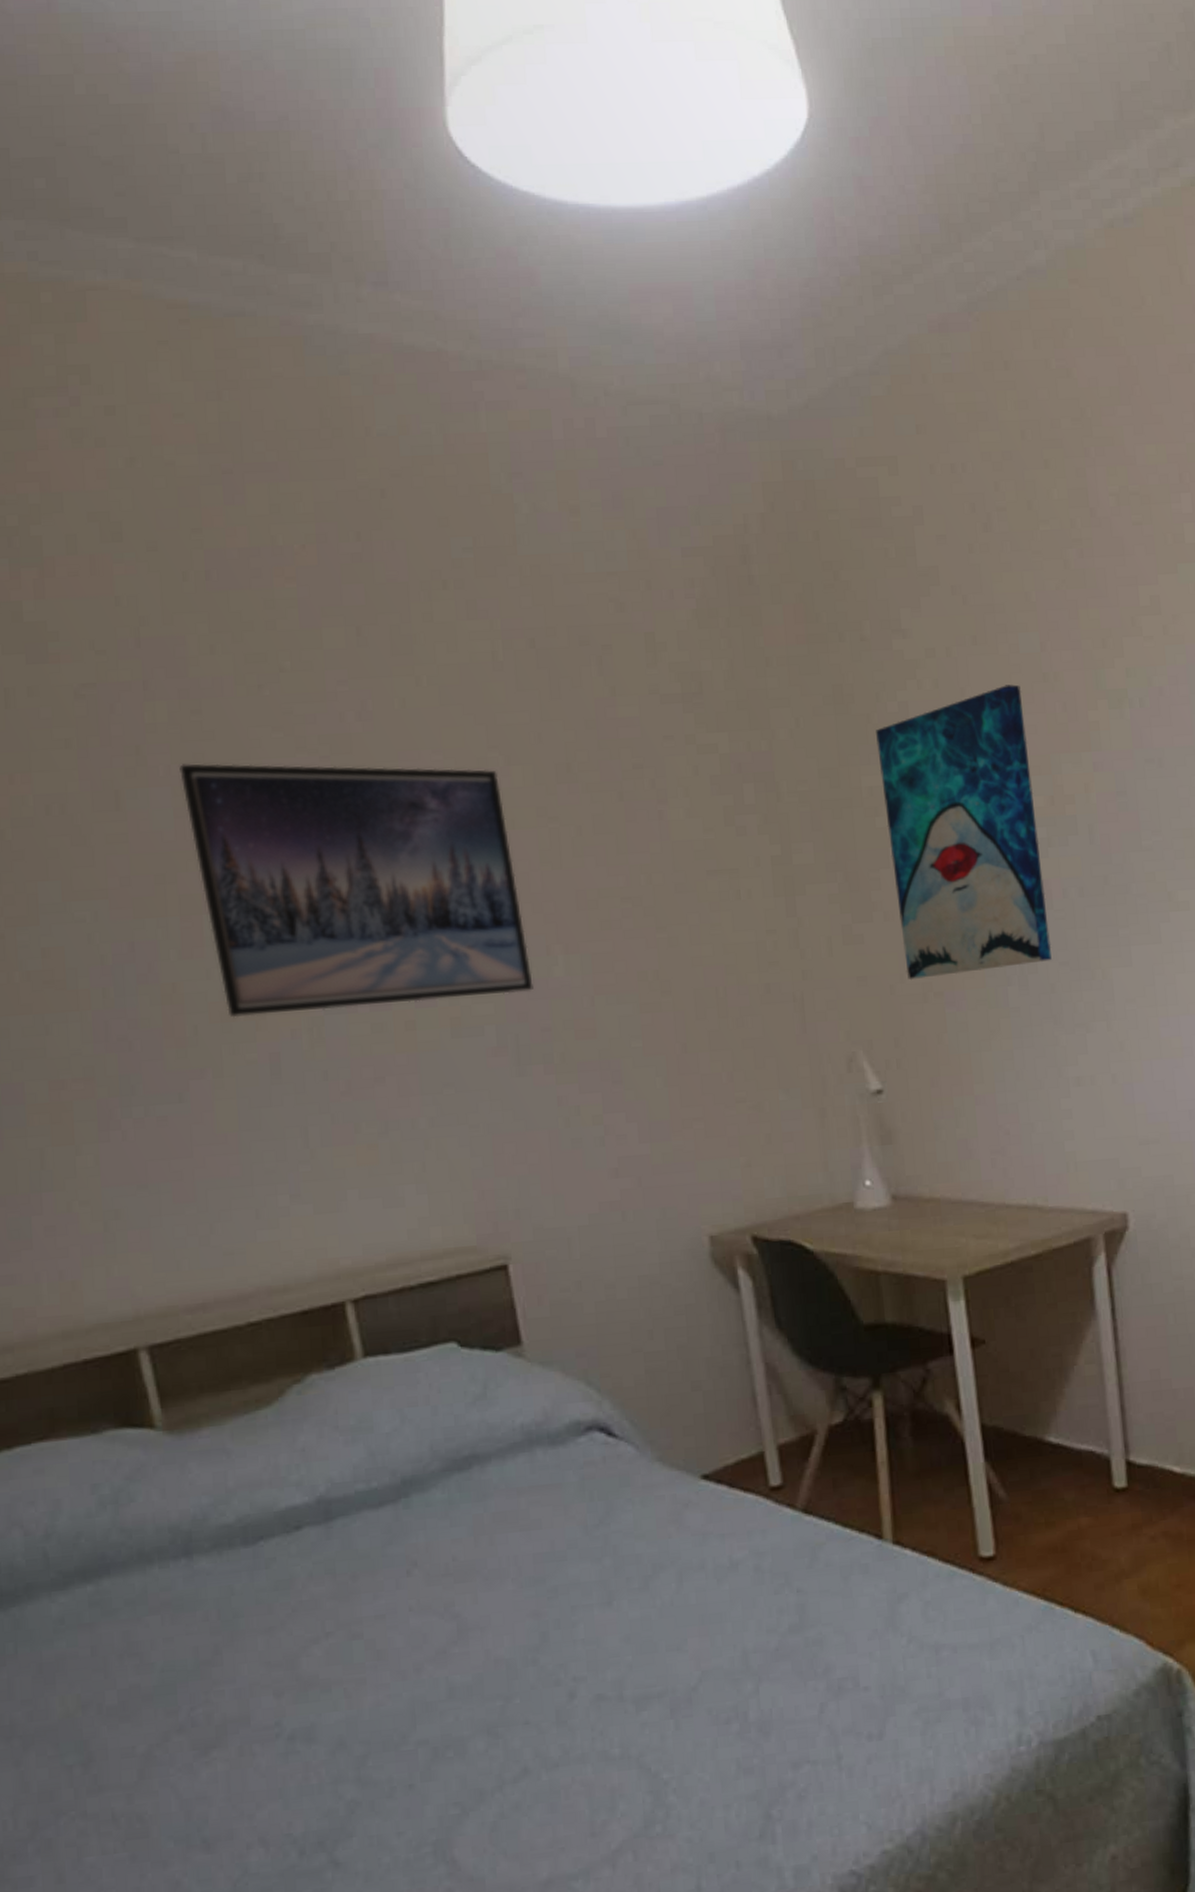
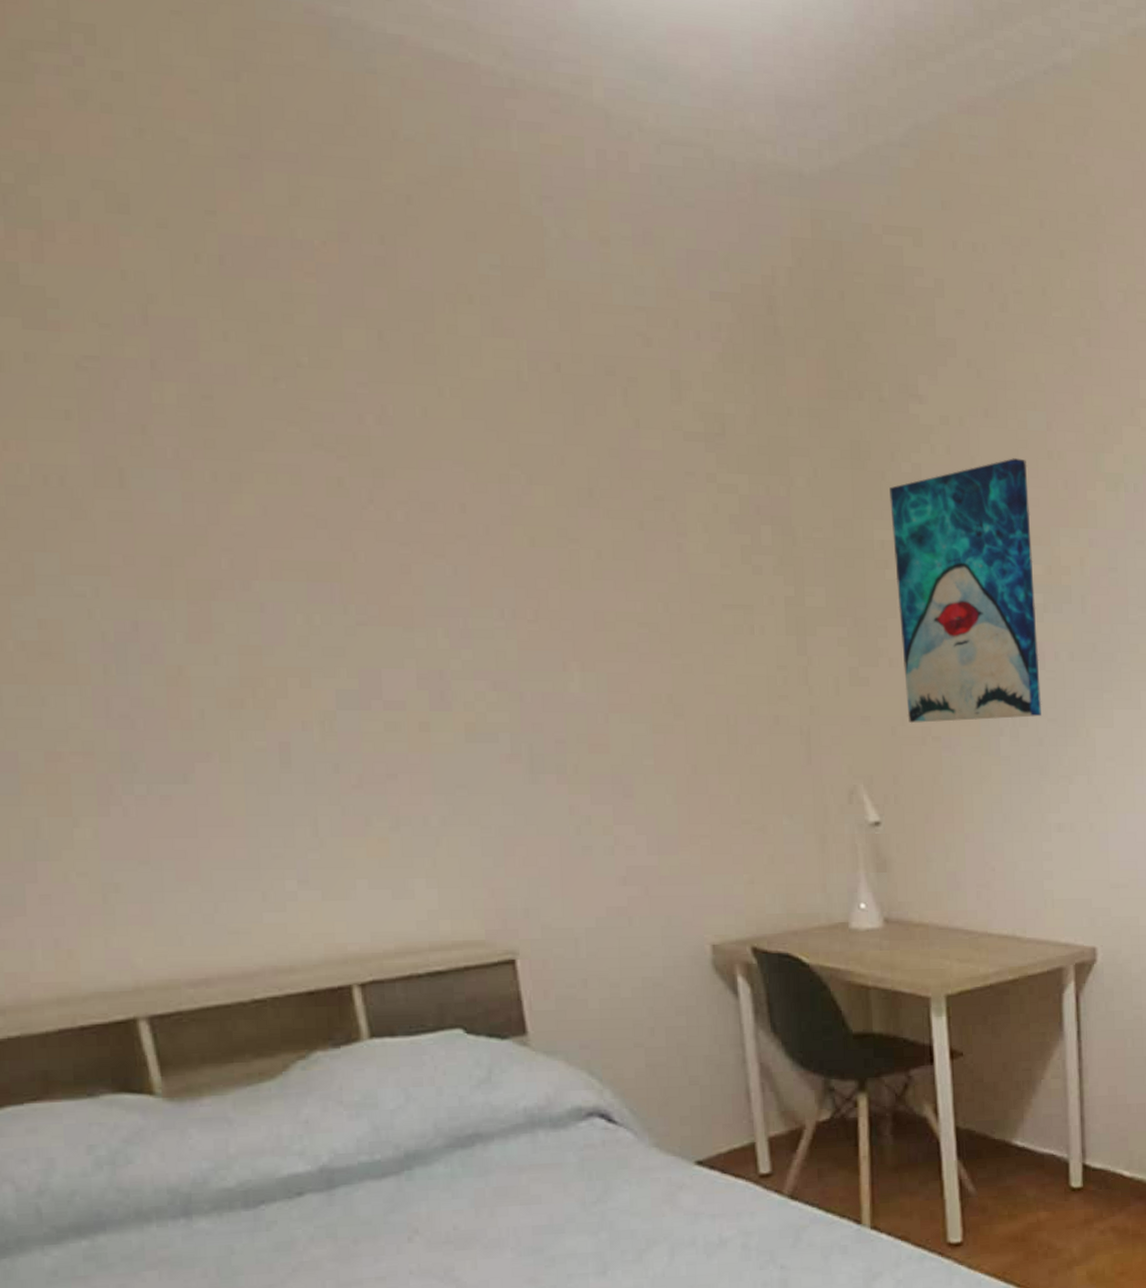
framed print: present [179,763,534,1018] -> none [188,448,549,705]

